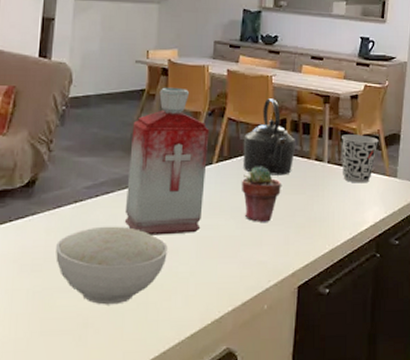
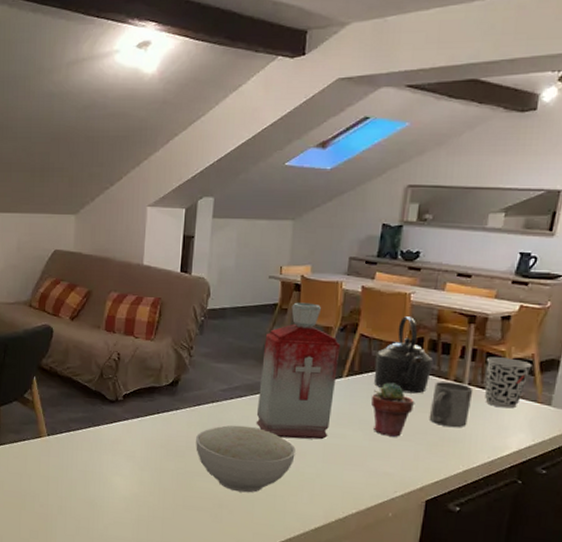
mug: none [295,162,333,207] -> present [429,382,474,428]

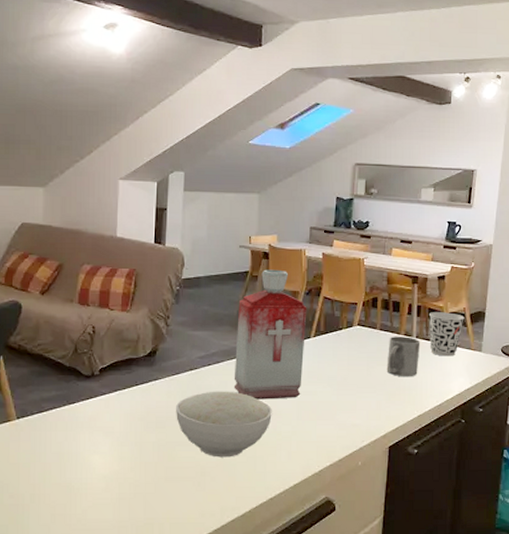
potted succulent: present [371,382,414,438] -> none [337,340,373,391]
kettle: present [374,316,434,394] -> none [338,279,387,349]

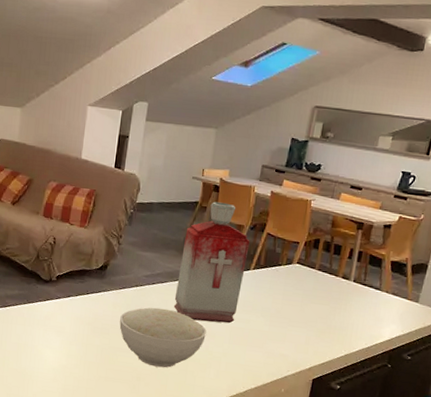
mug: present [386,336,421,377] -> none [319,278,358,318]
cup: present [429,312,464,357] -> none [366,259,406,304]

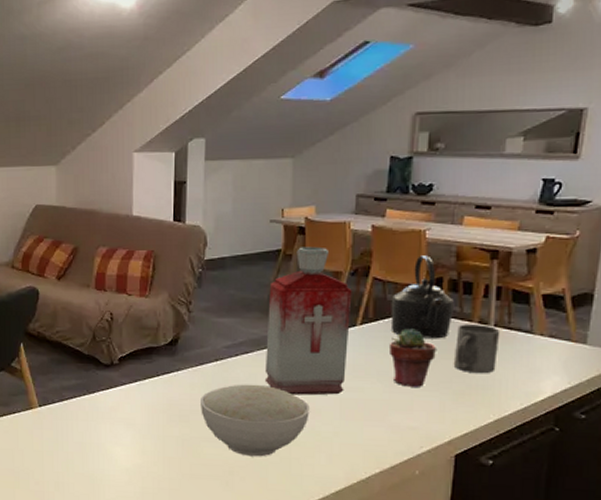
potted succulent: none [273,276,308,325] -> present [390,328,436,389]
kettle: none [276,220,327,288] -> present [390,255,455,339]
mug: none [319,278,358,318] -> present [453,324,500,374]

